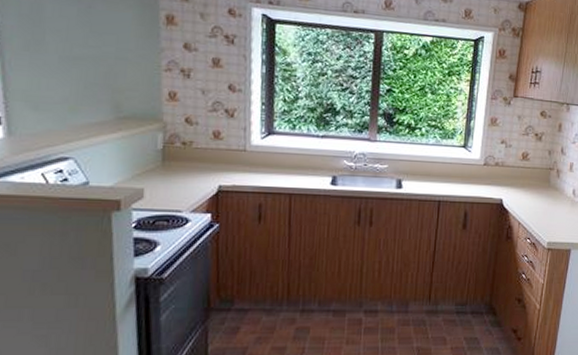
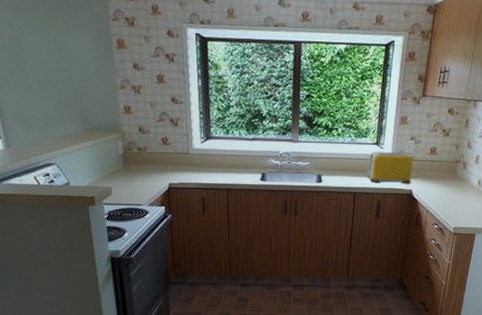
toaster: none [453,155,504,192] -> present [367,152,414,183]

